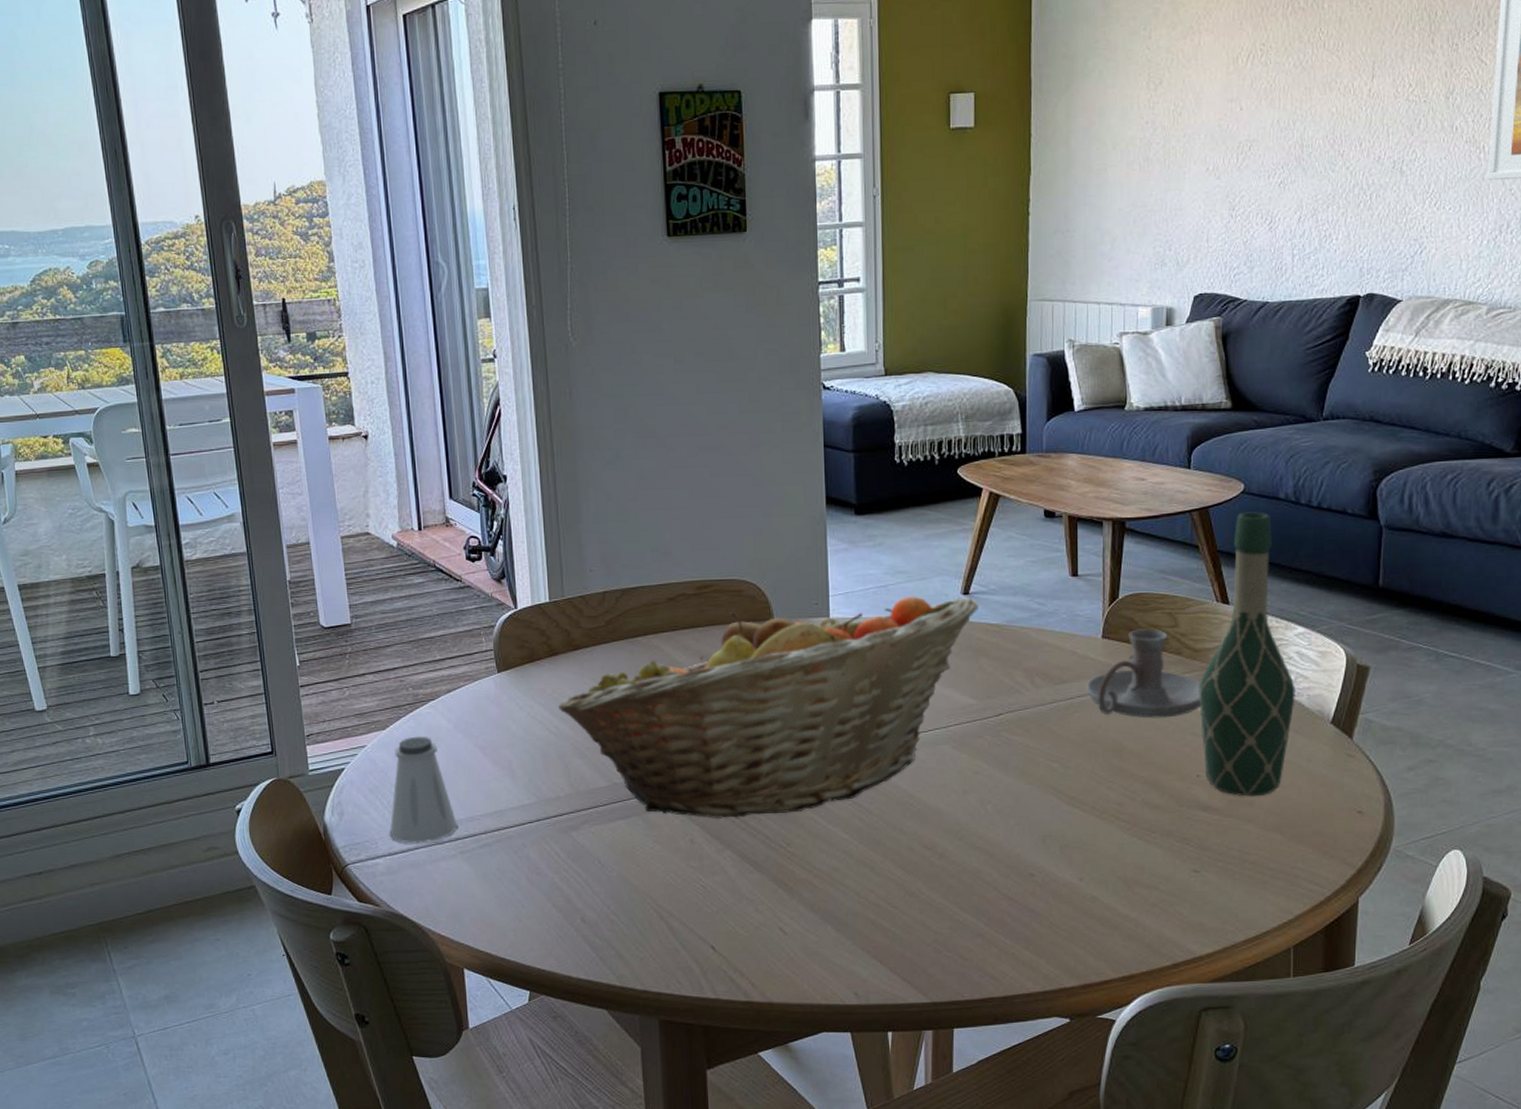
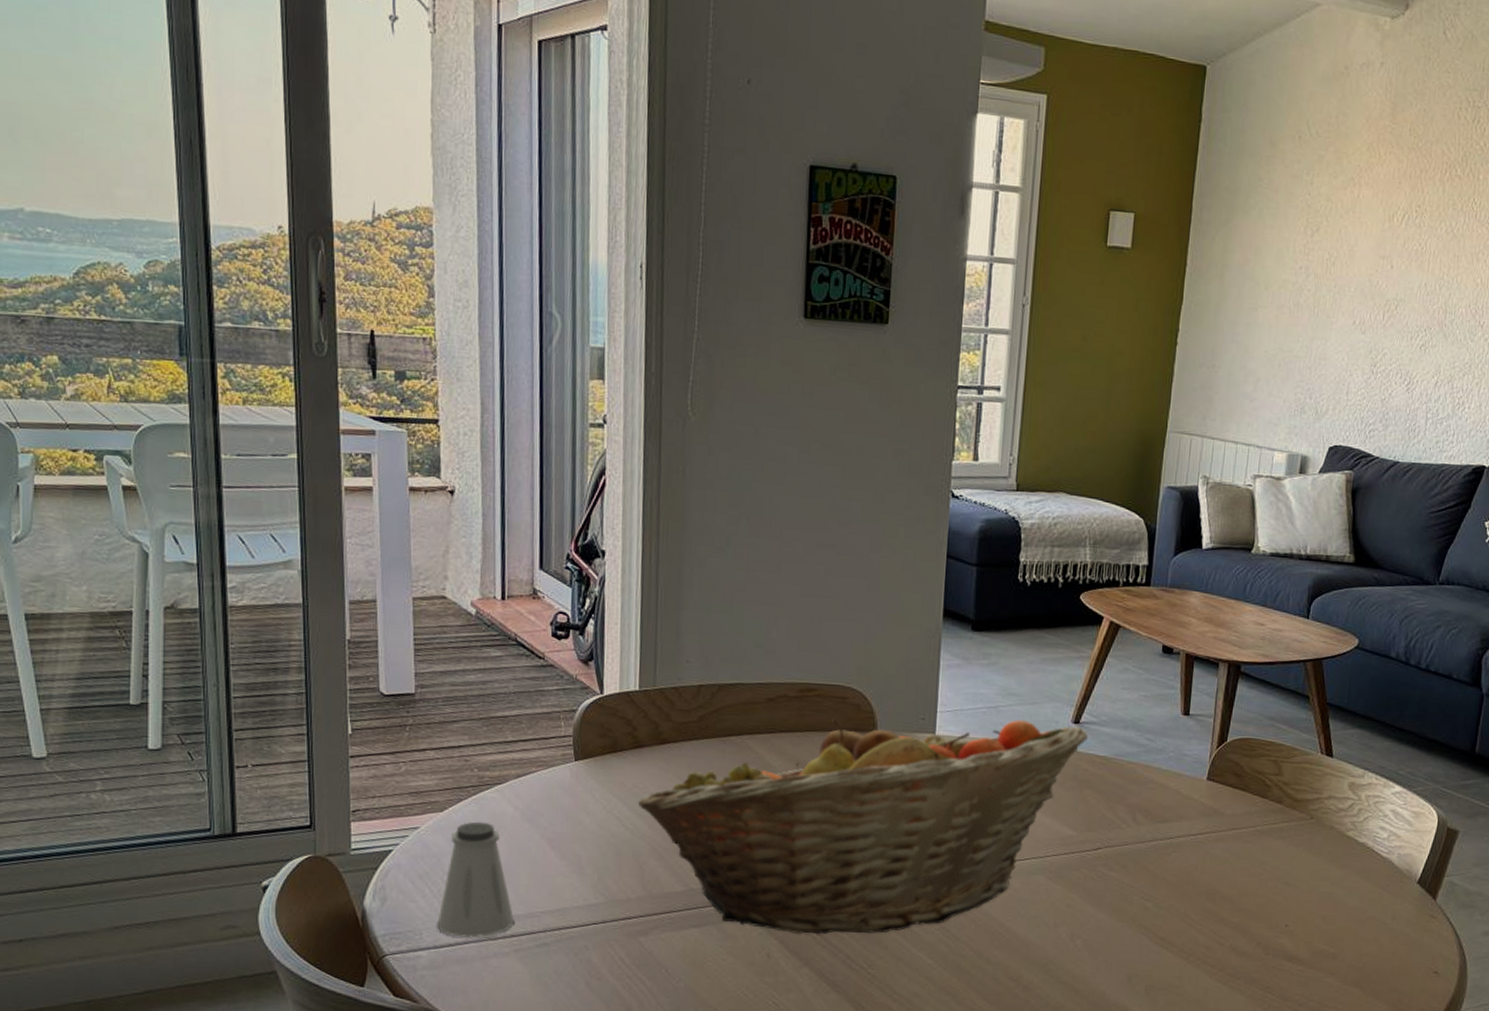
candle holder: present [1086,629,1201,718] -> none [1186,774,1299,865]
wine bottle: present [1199,512,1295,797] -> none [1293,667,1388,950]

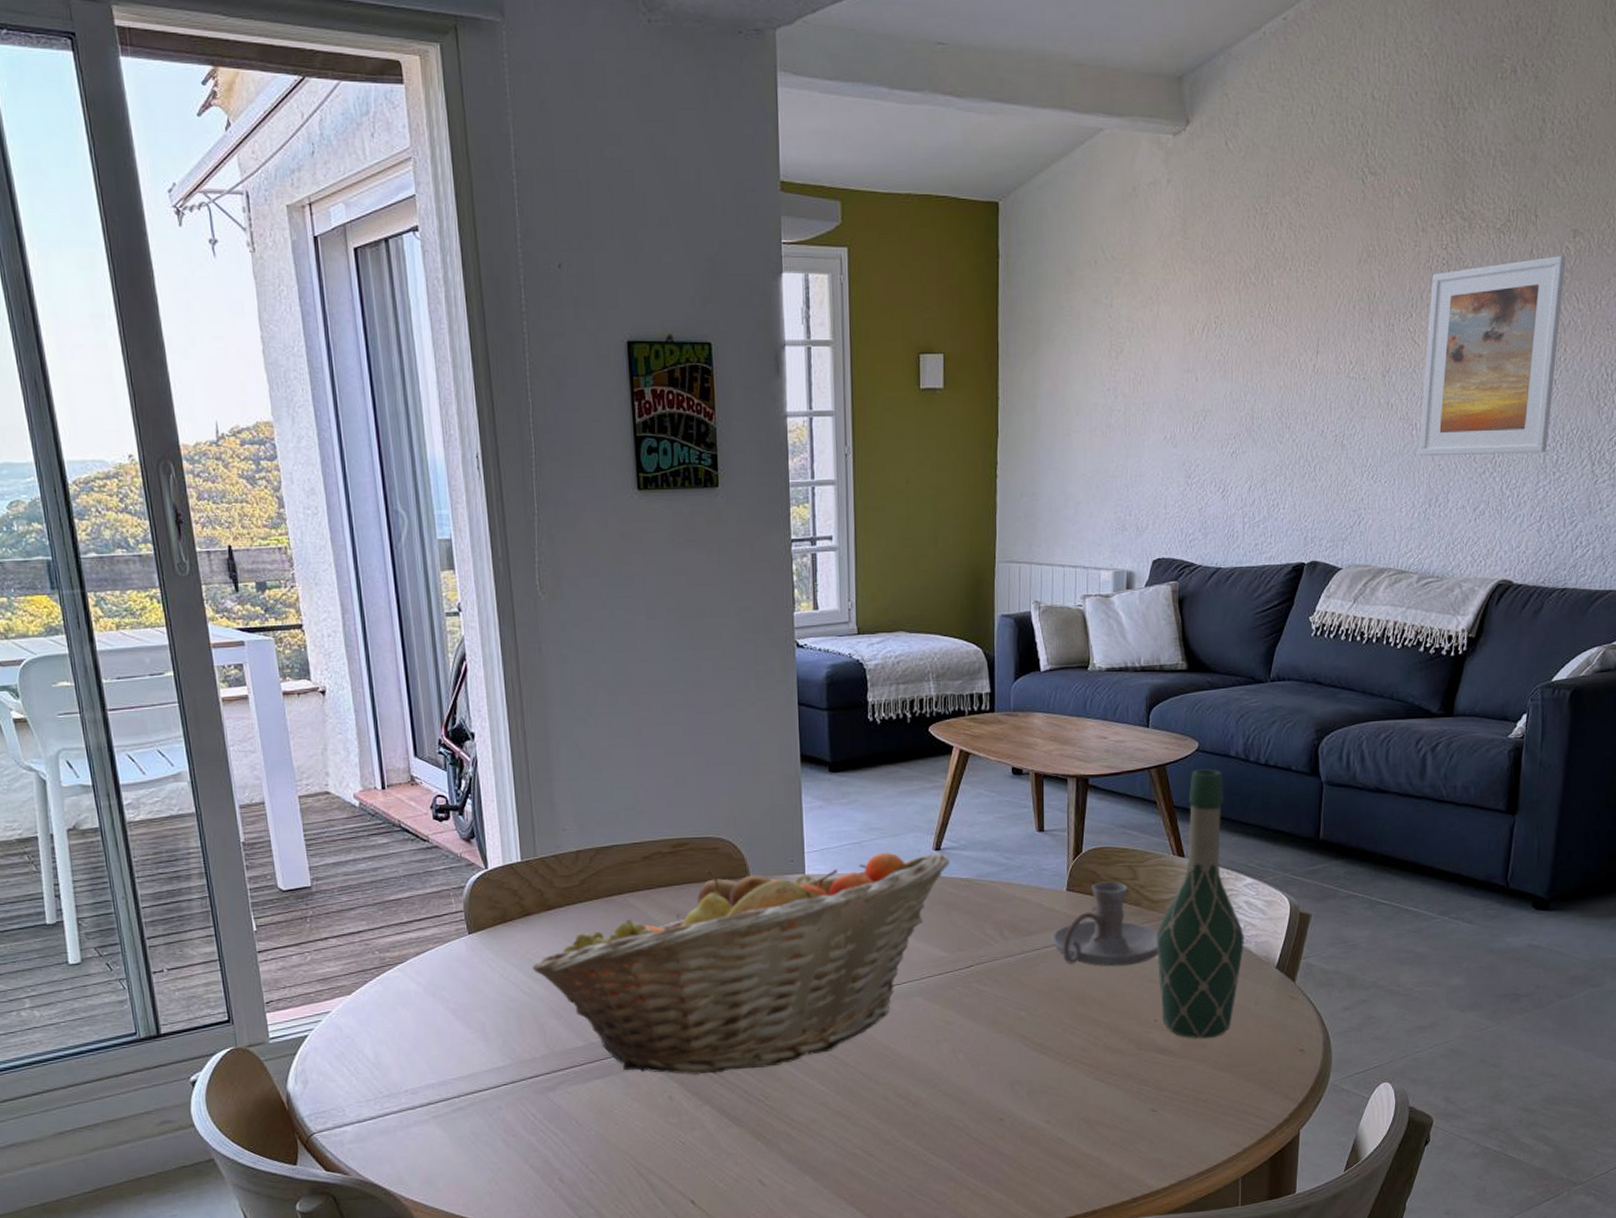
saltshaker: present [437,821,515,938] -> none [357,1000,430,1110]
candle holder: none [1186,774,1299,865] -> present [1052,881,1159,967]
wine bottle: none [1293,667,1388,950] -> present [1156,769,1244,1039]

